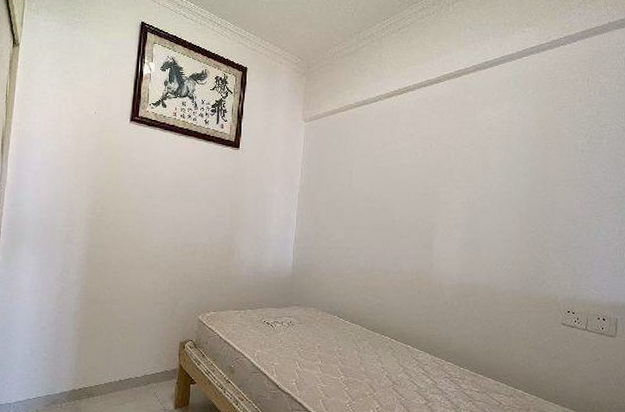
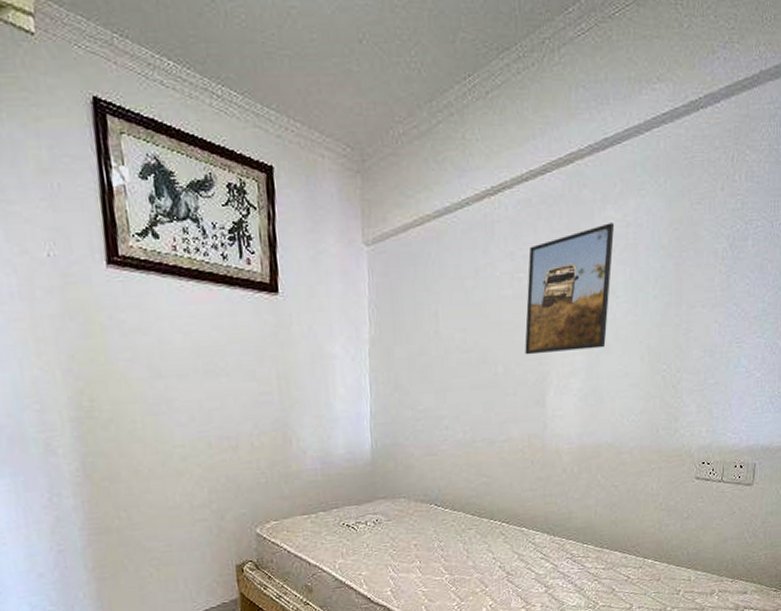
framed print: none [418,119,492,209] -> present [524,223,615,355]

